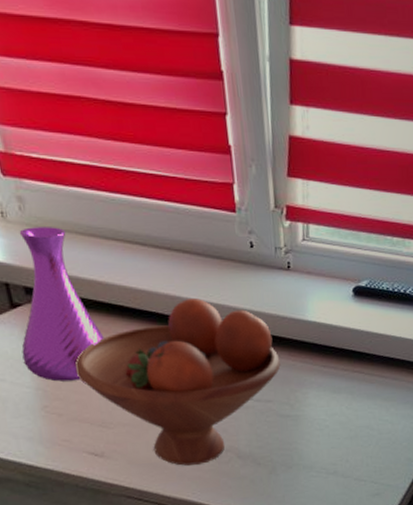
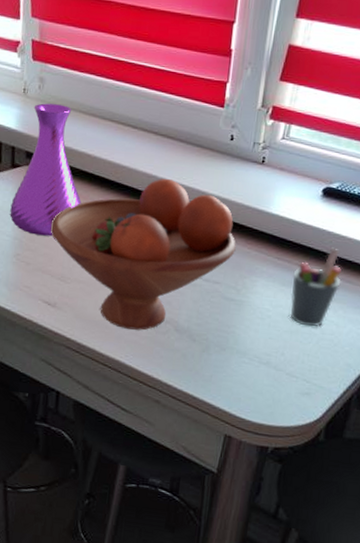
pen holder: none [341,347,388,430] -> present [290,247,341,327]

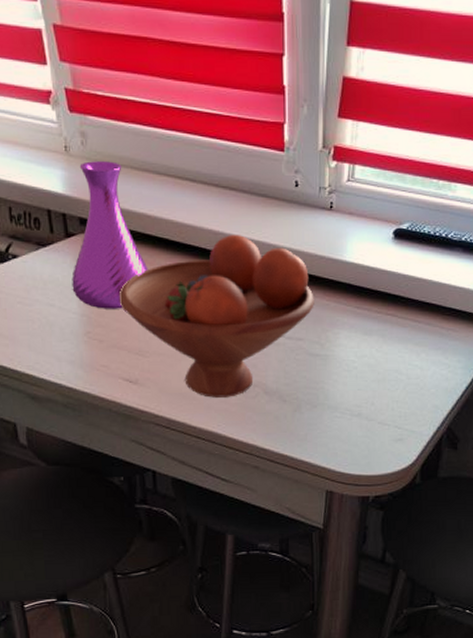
pen holder: present [290,247,341,327] -> none [374,290,421,373]

